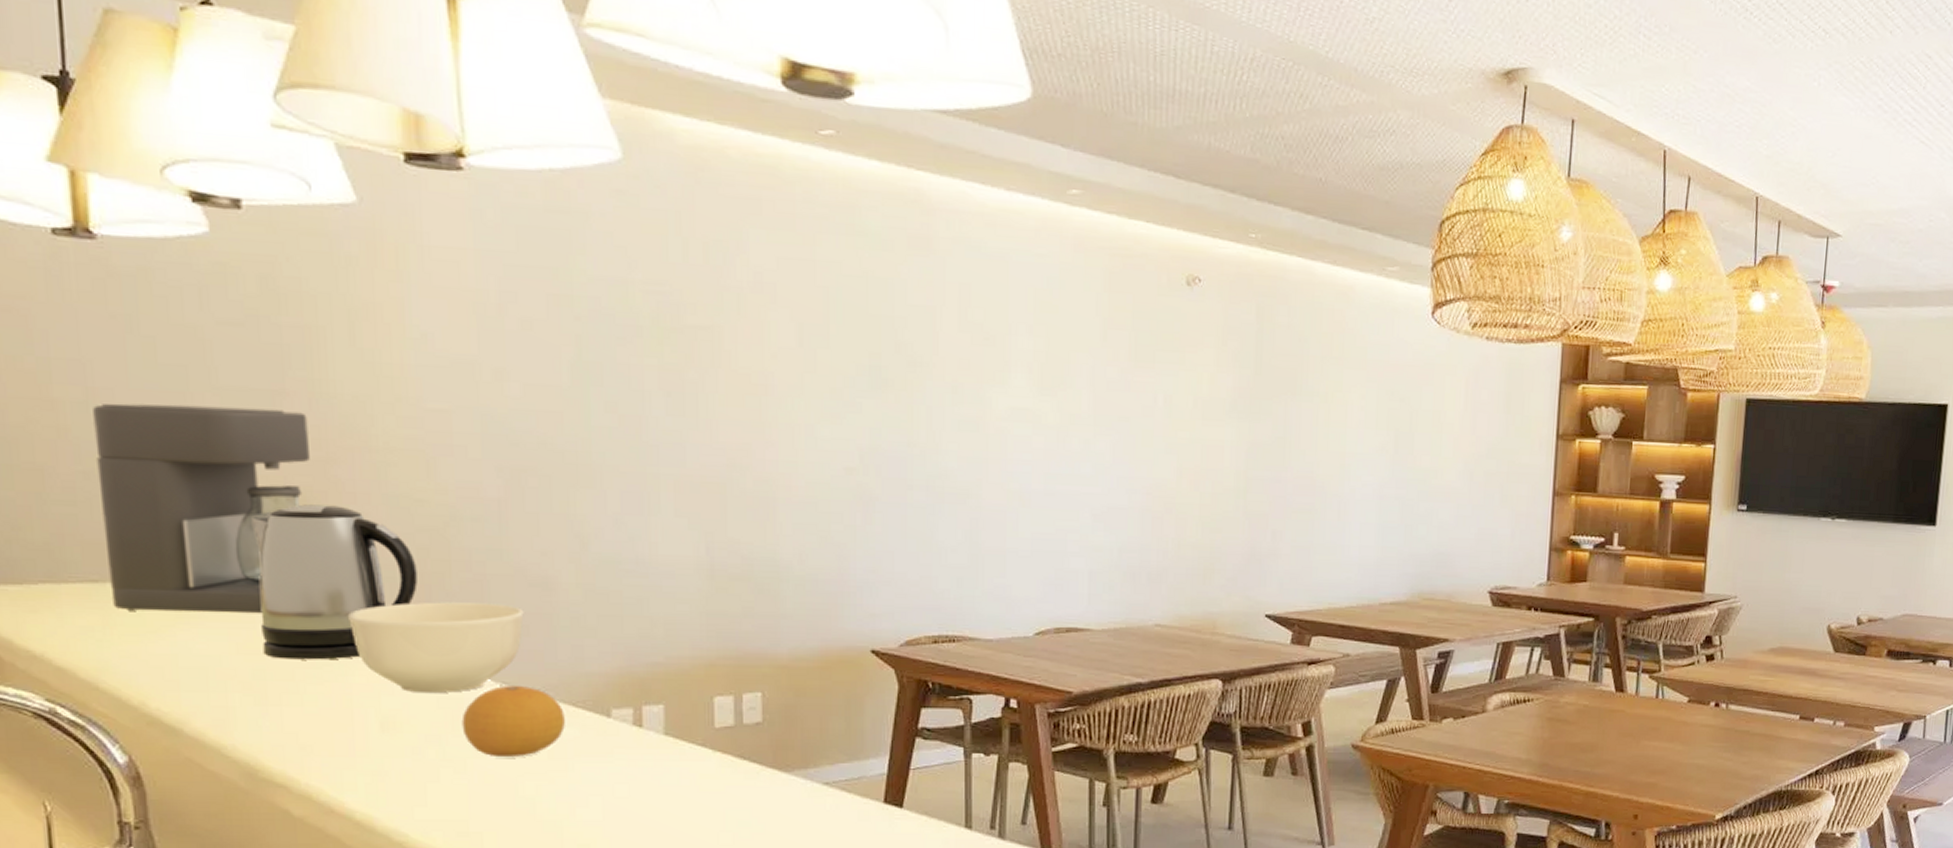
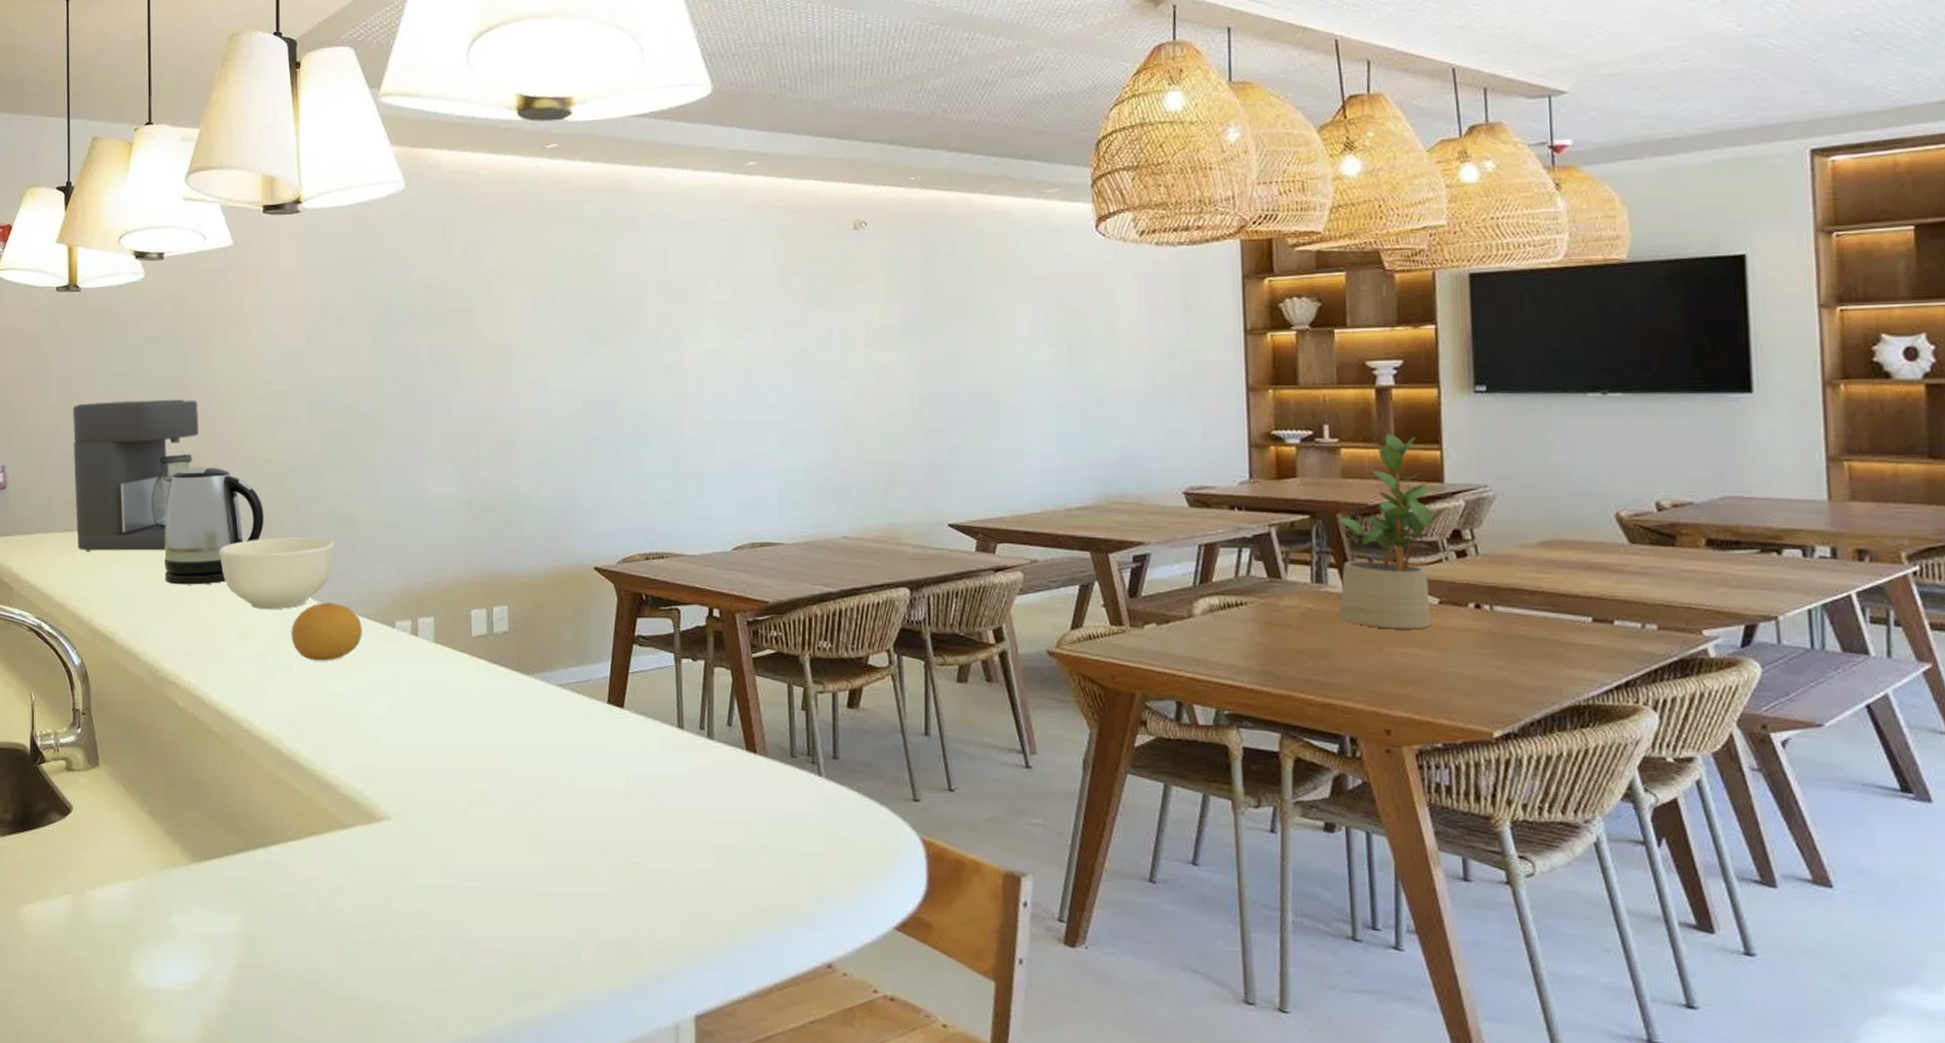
potted plant: none [1607,545,1705,725] -> present [1338,434,1448,630]

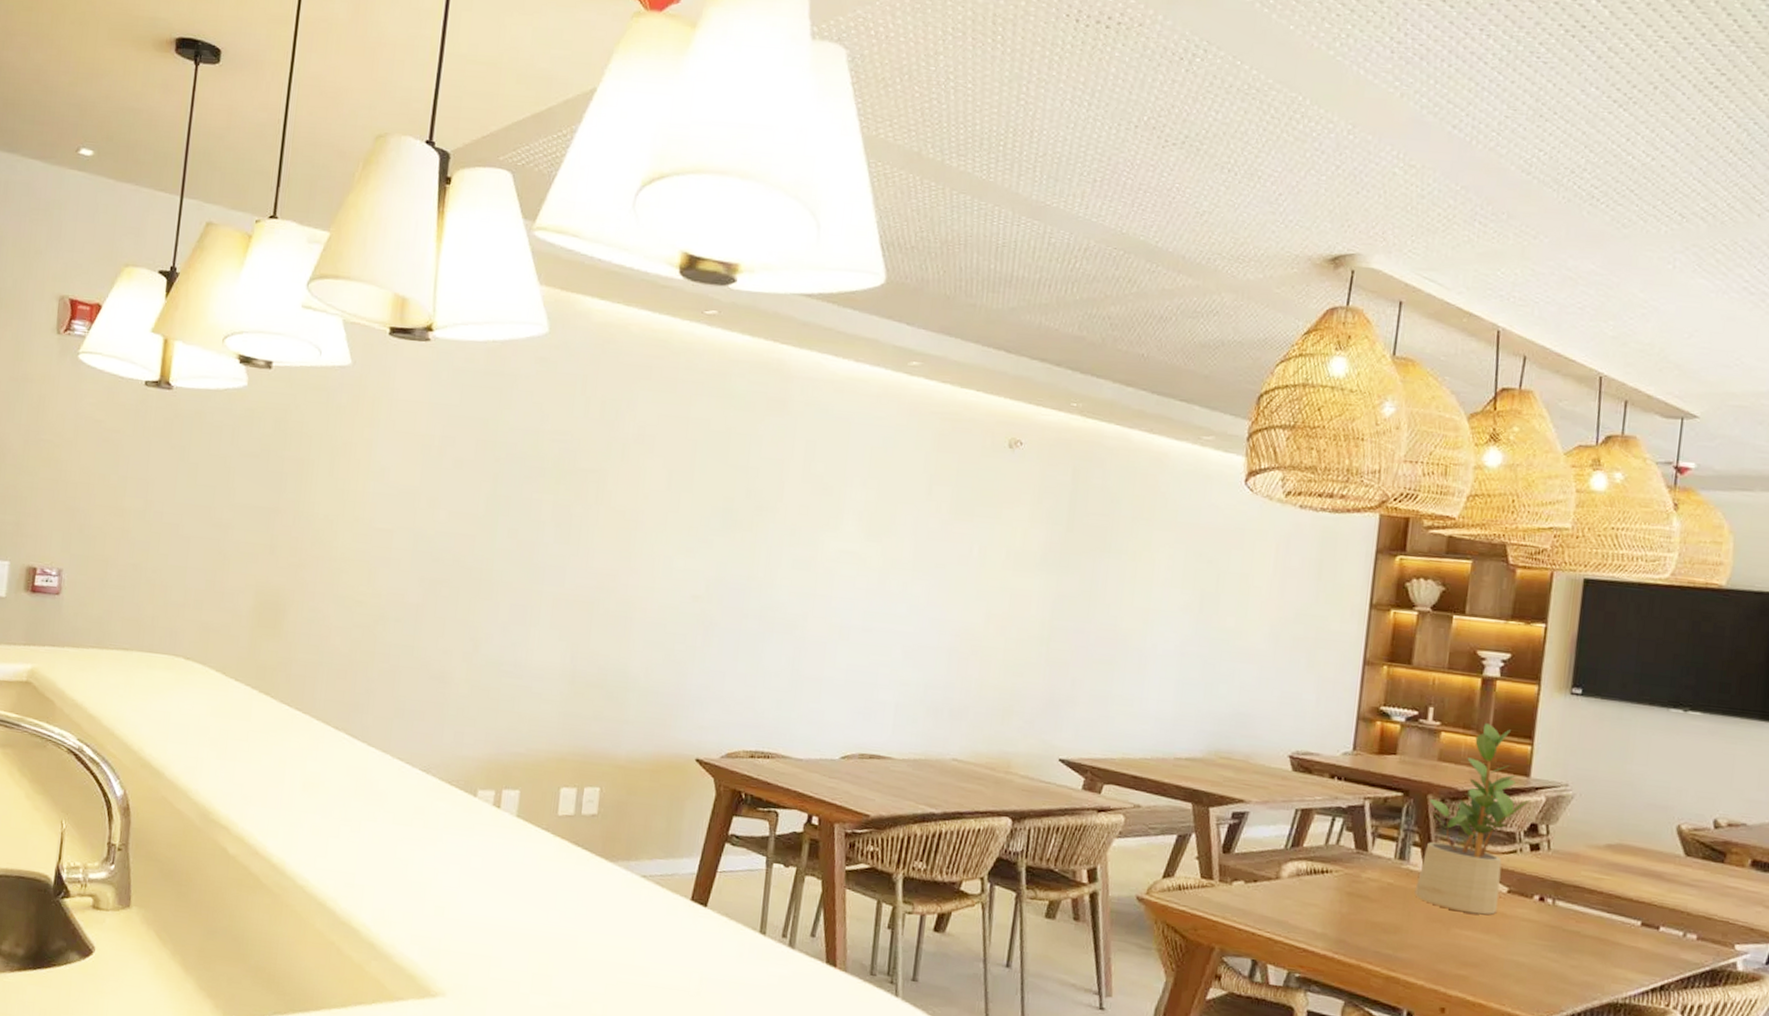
coffee maker: present [73,399,198,551] -> none [135,513,291,685]
kettle: present [161,467,264,585] -> none [229,599,349,728]
bowl: present [219,537,335,609] -> none [294,685,423,763]
fruit: present [291,602,362,660] -> none [362,761,442,823]

